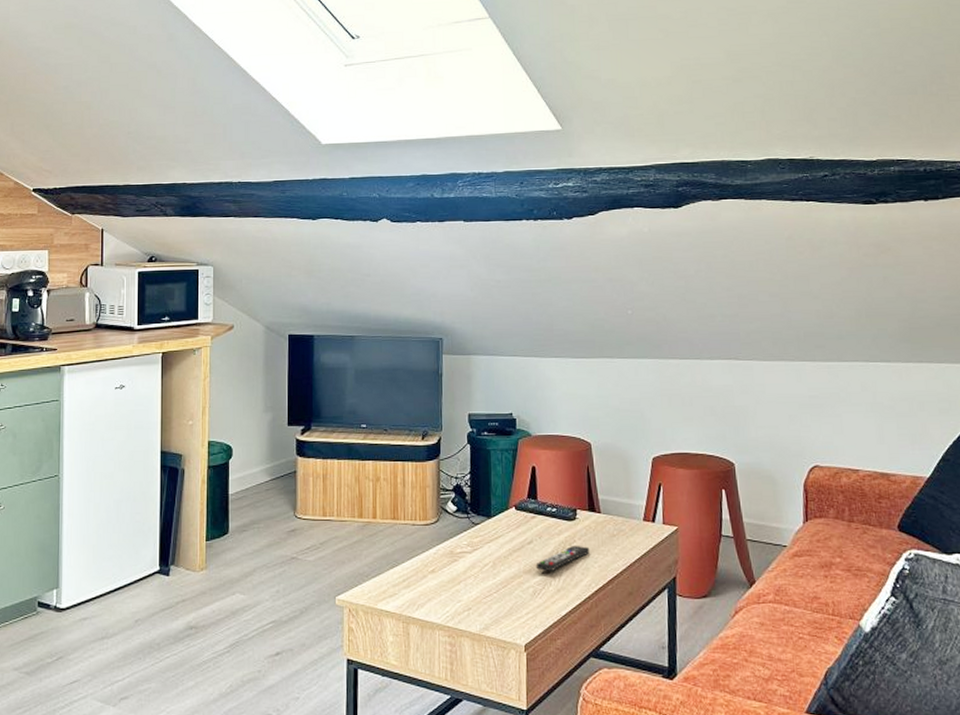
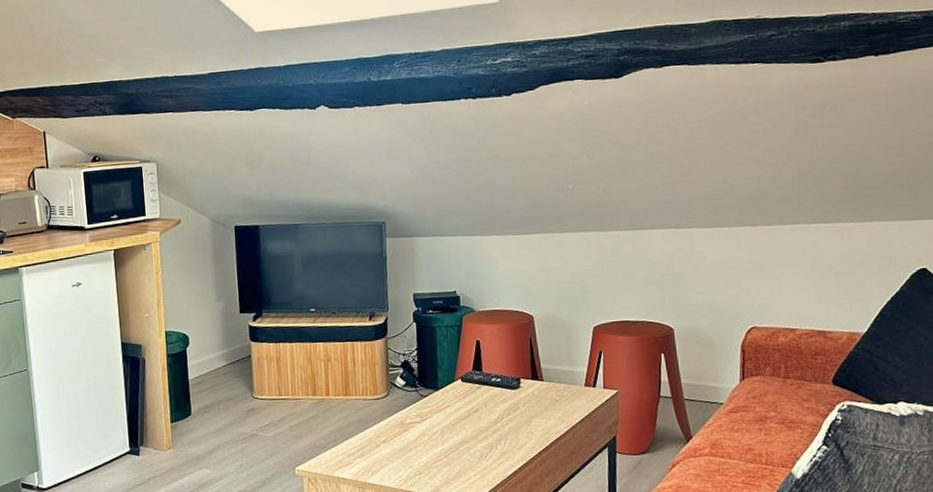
remote control: present [535,545,590,572] -> none [482,411,534,437]

